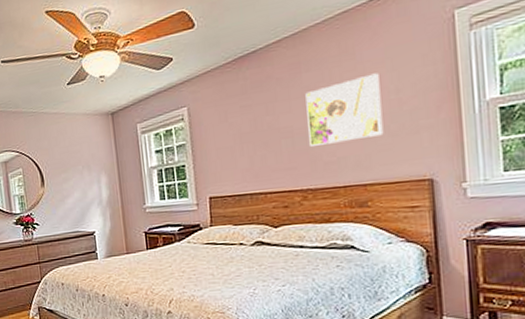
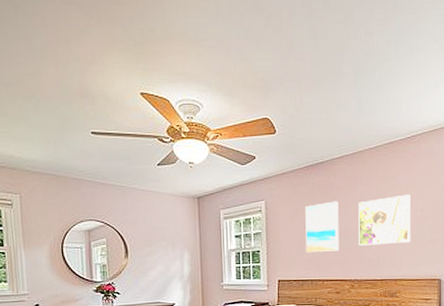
wall art: none [236,95,284,163] -> present [305,201,339,253]

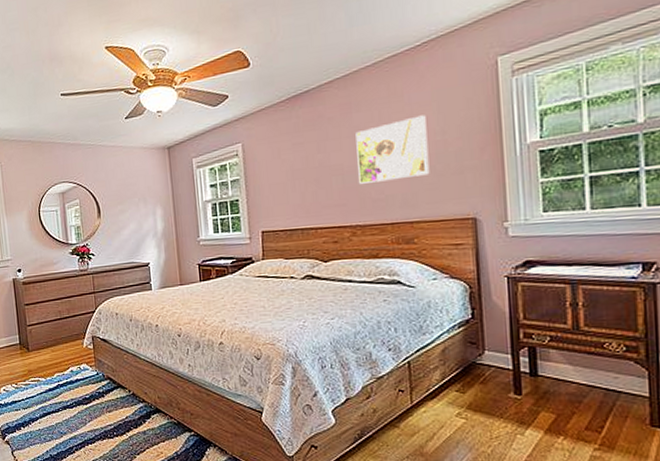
wall art: present [305,201,339,253] -> none [289,134,335,198]

